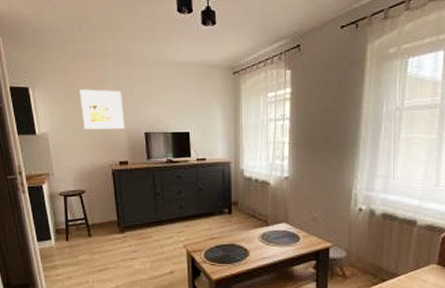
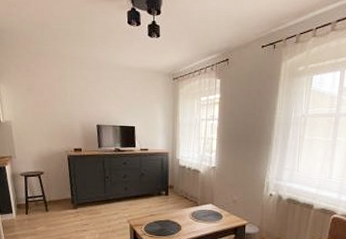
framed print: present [79,89,125,130] -> none [40,85,80,121]

